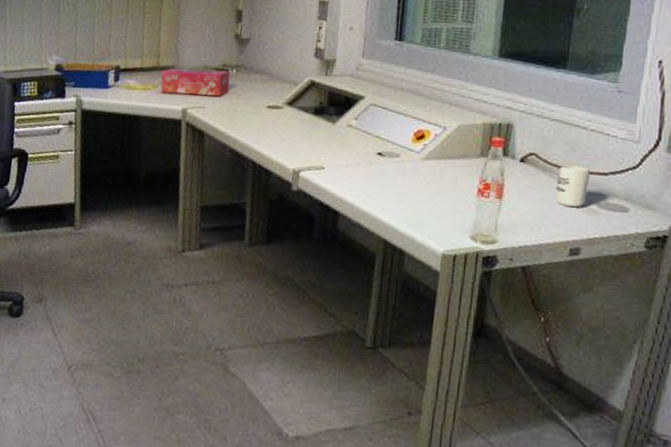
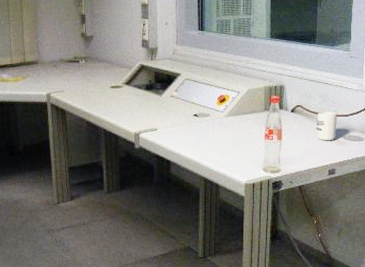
tissue box: present [160,68,230,97] -> none [27,62,82,82]

